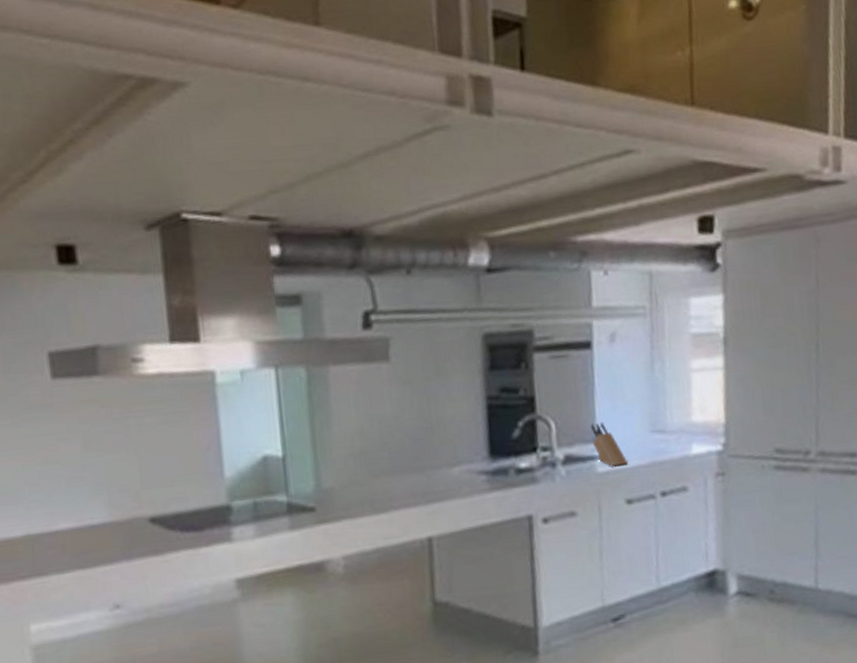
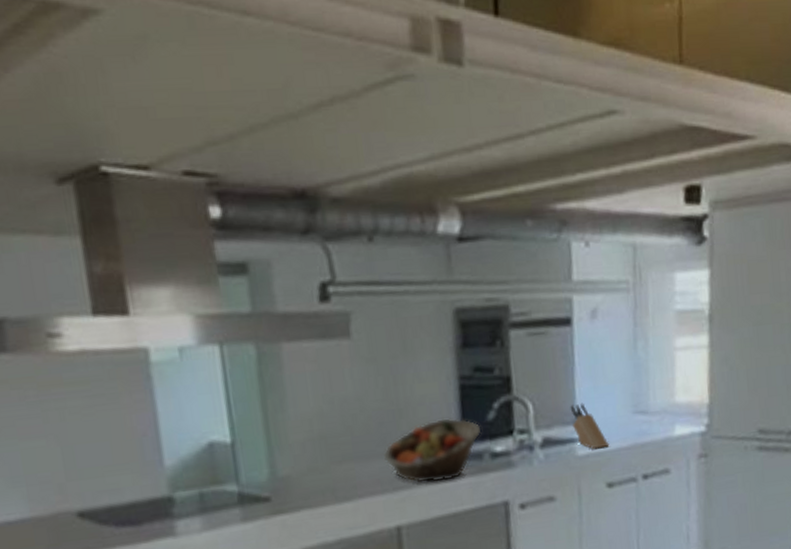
fruit basket: none [417,435,507,496] -> present [384,418,482,483]

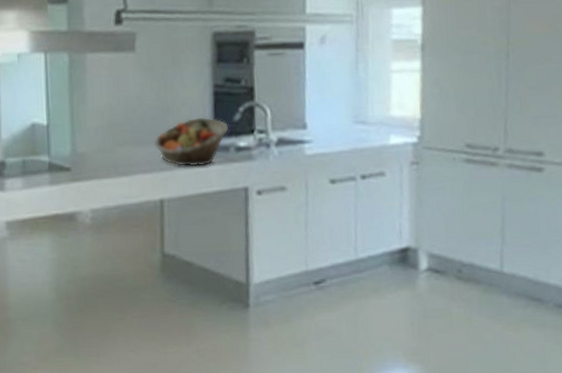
knife block: present [570,402,610,449] -> none [301,111,333,150]

